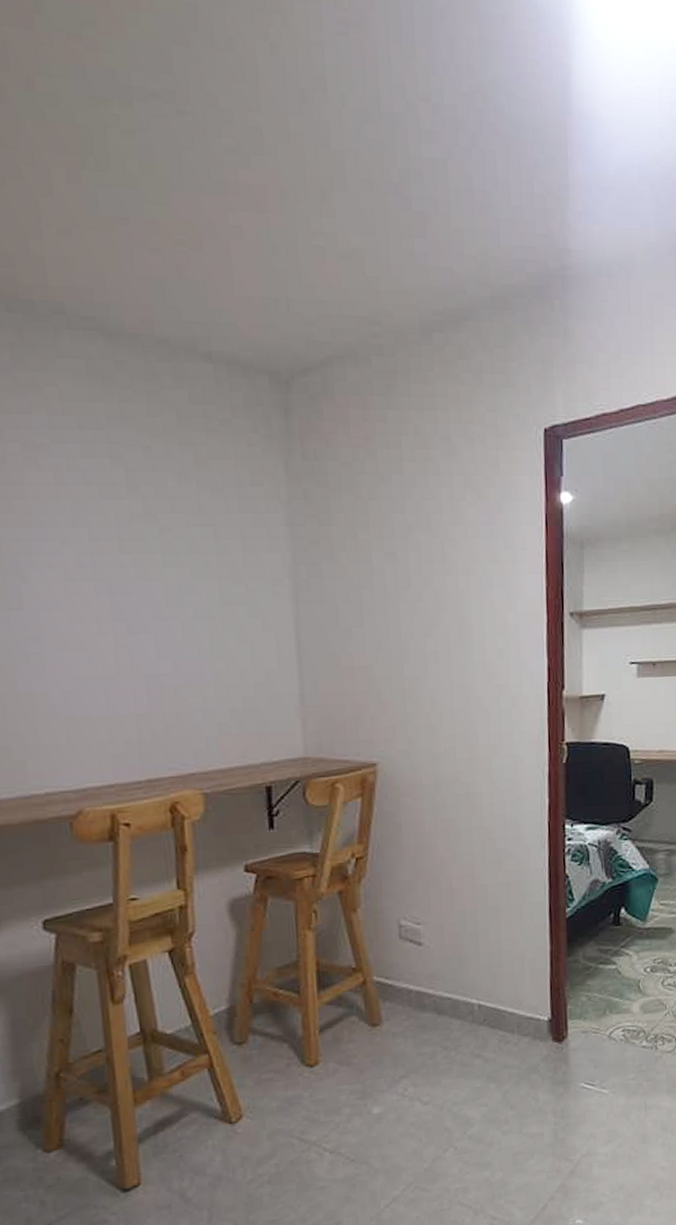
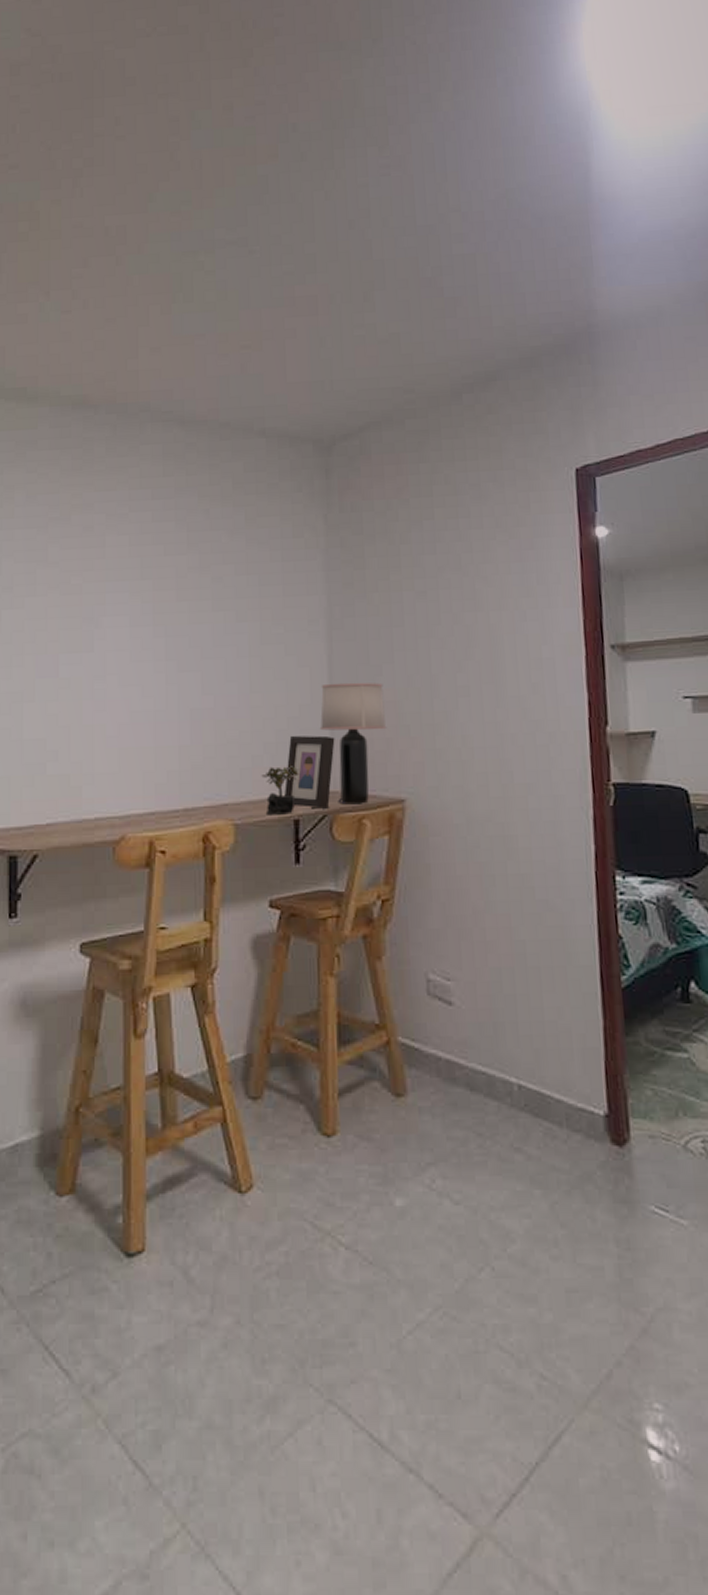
succulent plant: none [229,732,270,783] -> present [261,764,299,815]
picture frame: none [254,701,306,775] -> present [284,735,335,809]
table lamp: none [288,647,358,770] -> present [319,682,387,805]

